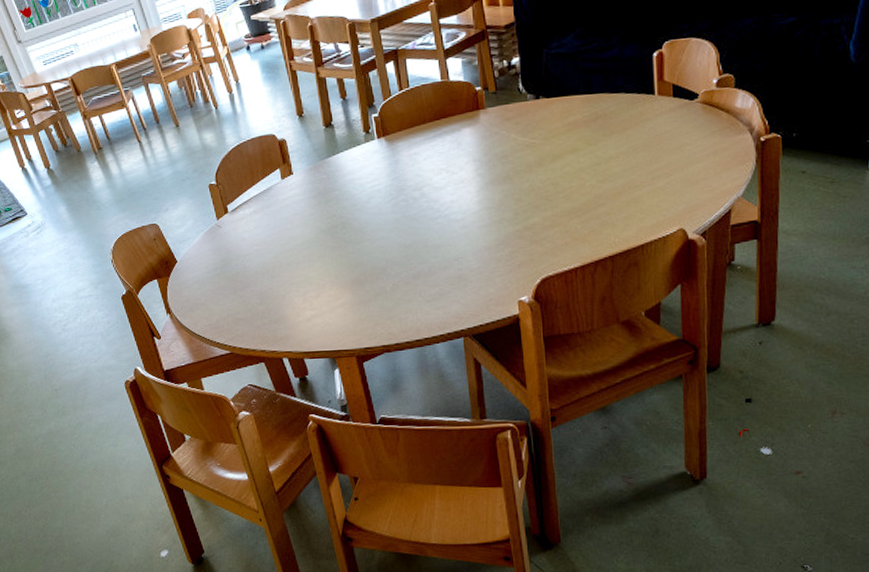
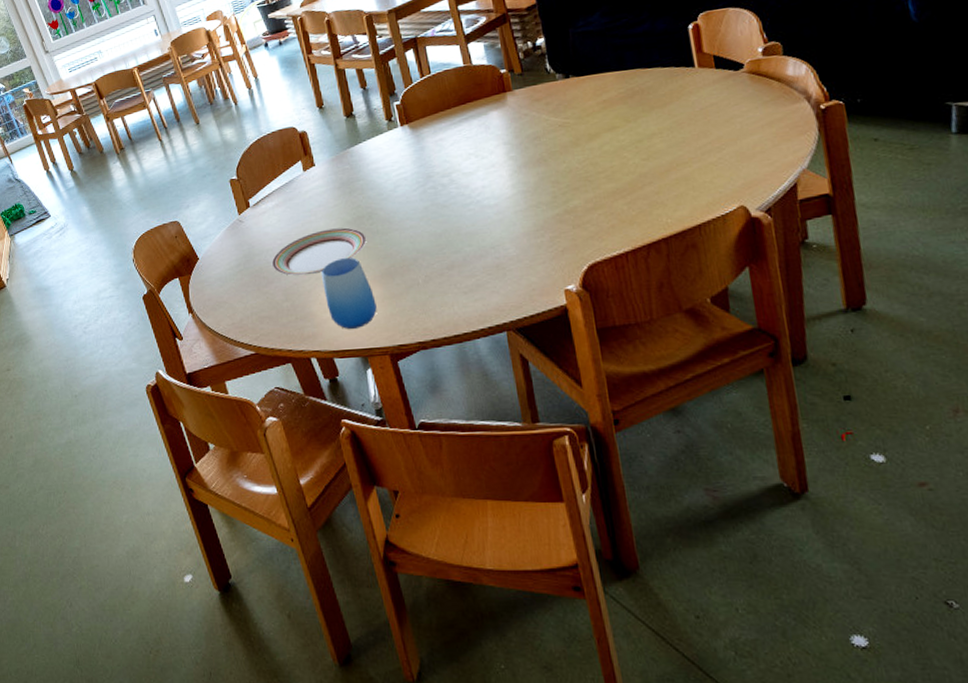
plate: none [248,236,340,280] -> present [271,227,367,276]
cup: none [296,265,346,332] -> present [321,257,377,329]

